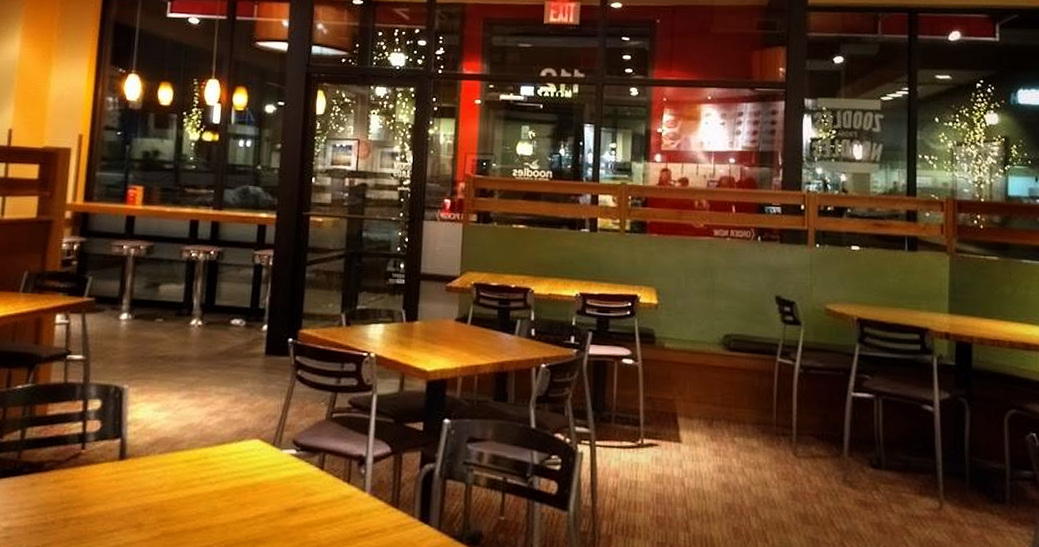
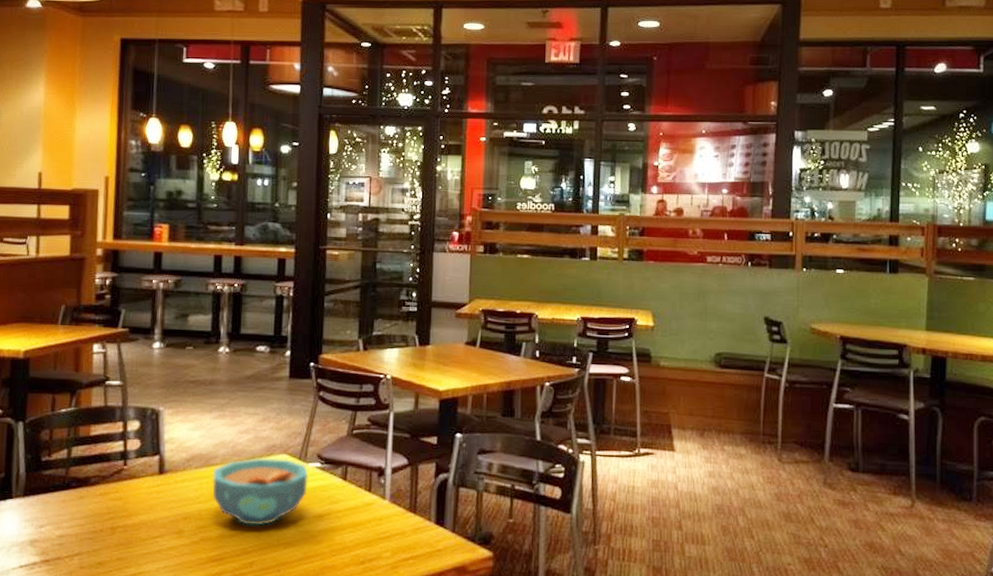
bowl: none [176,443,283,520] -> present [212,458,309,526]

